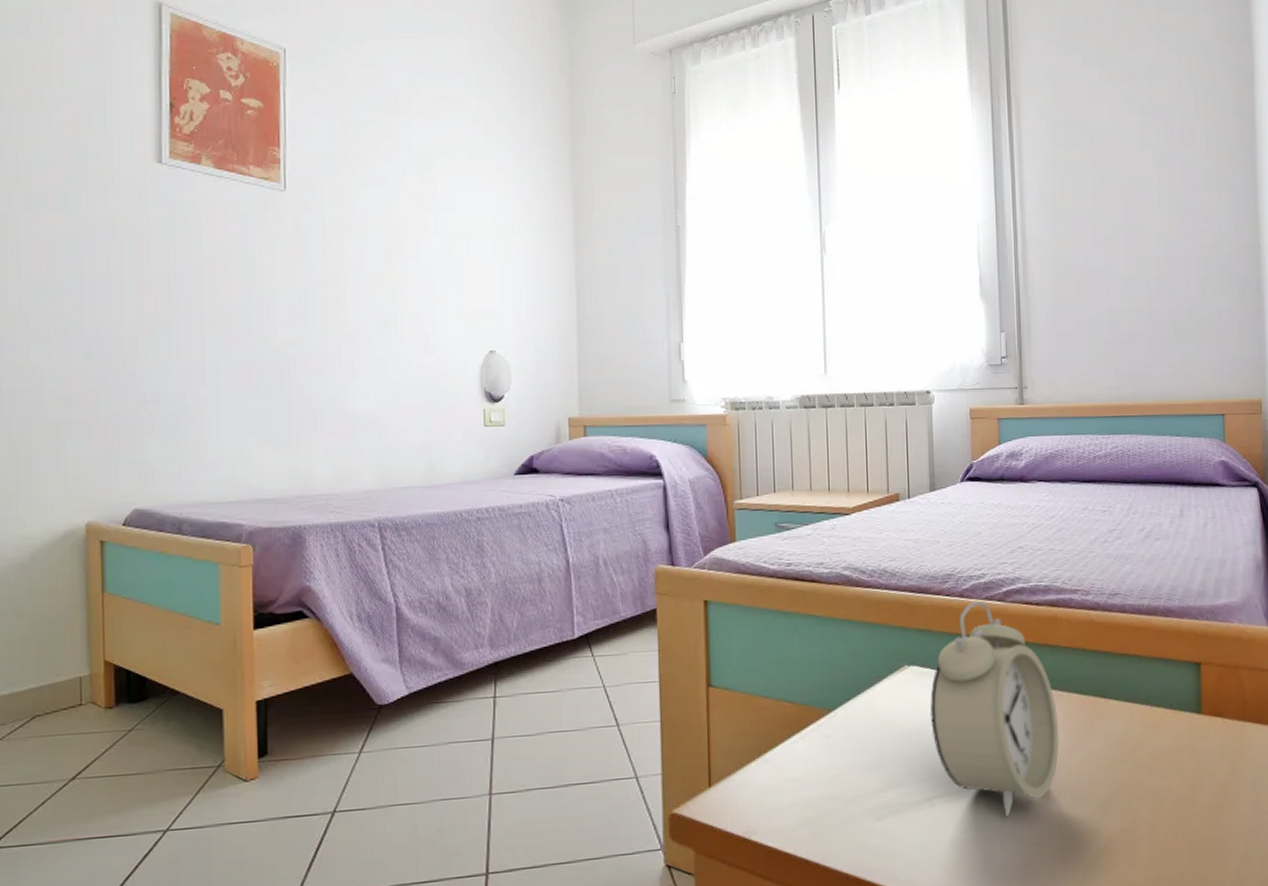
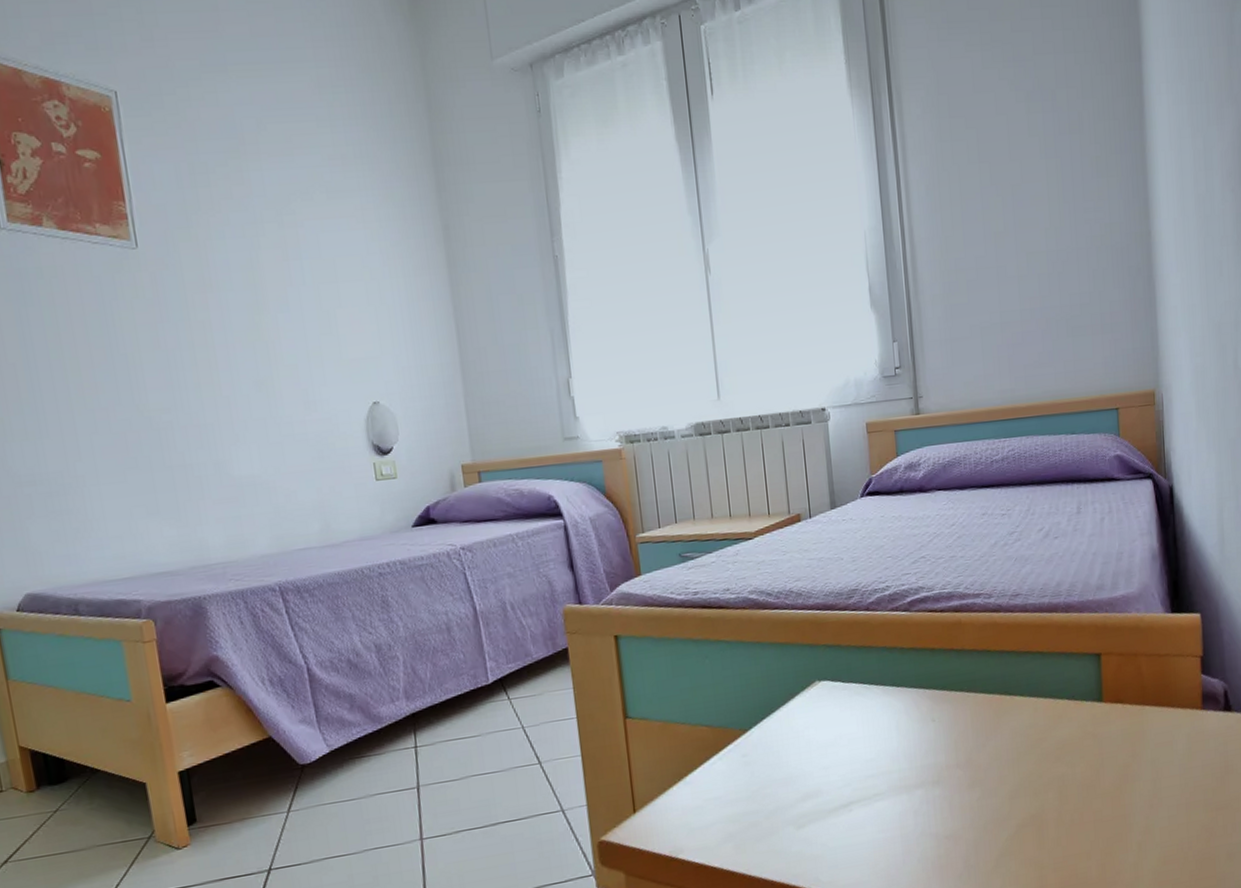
alarm clock: present [929,601,1059,817] -> none [842,613,968,815]

